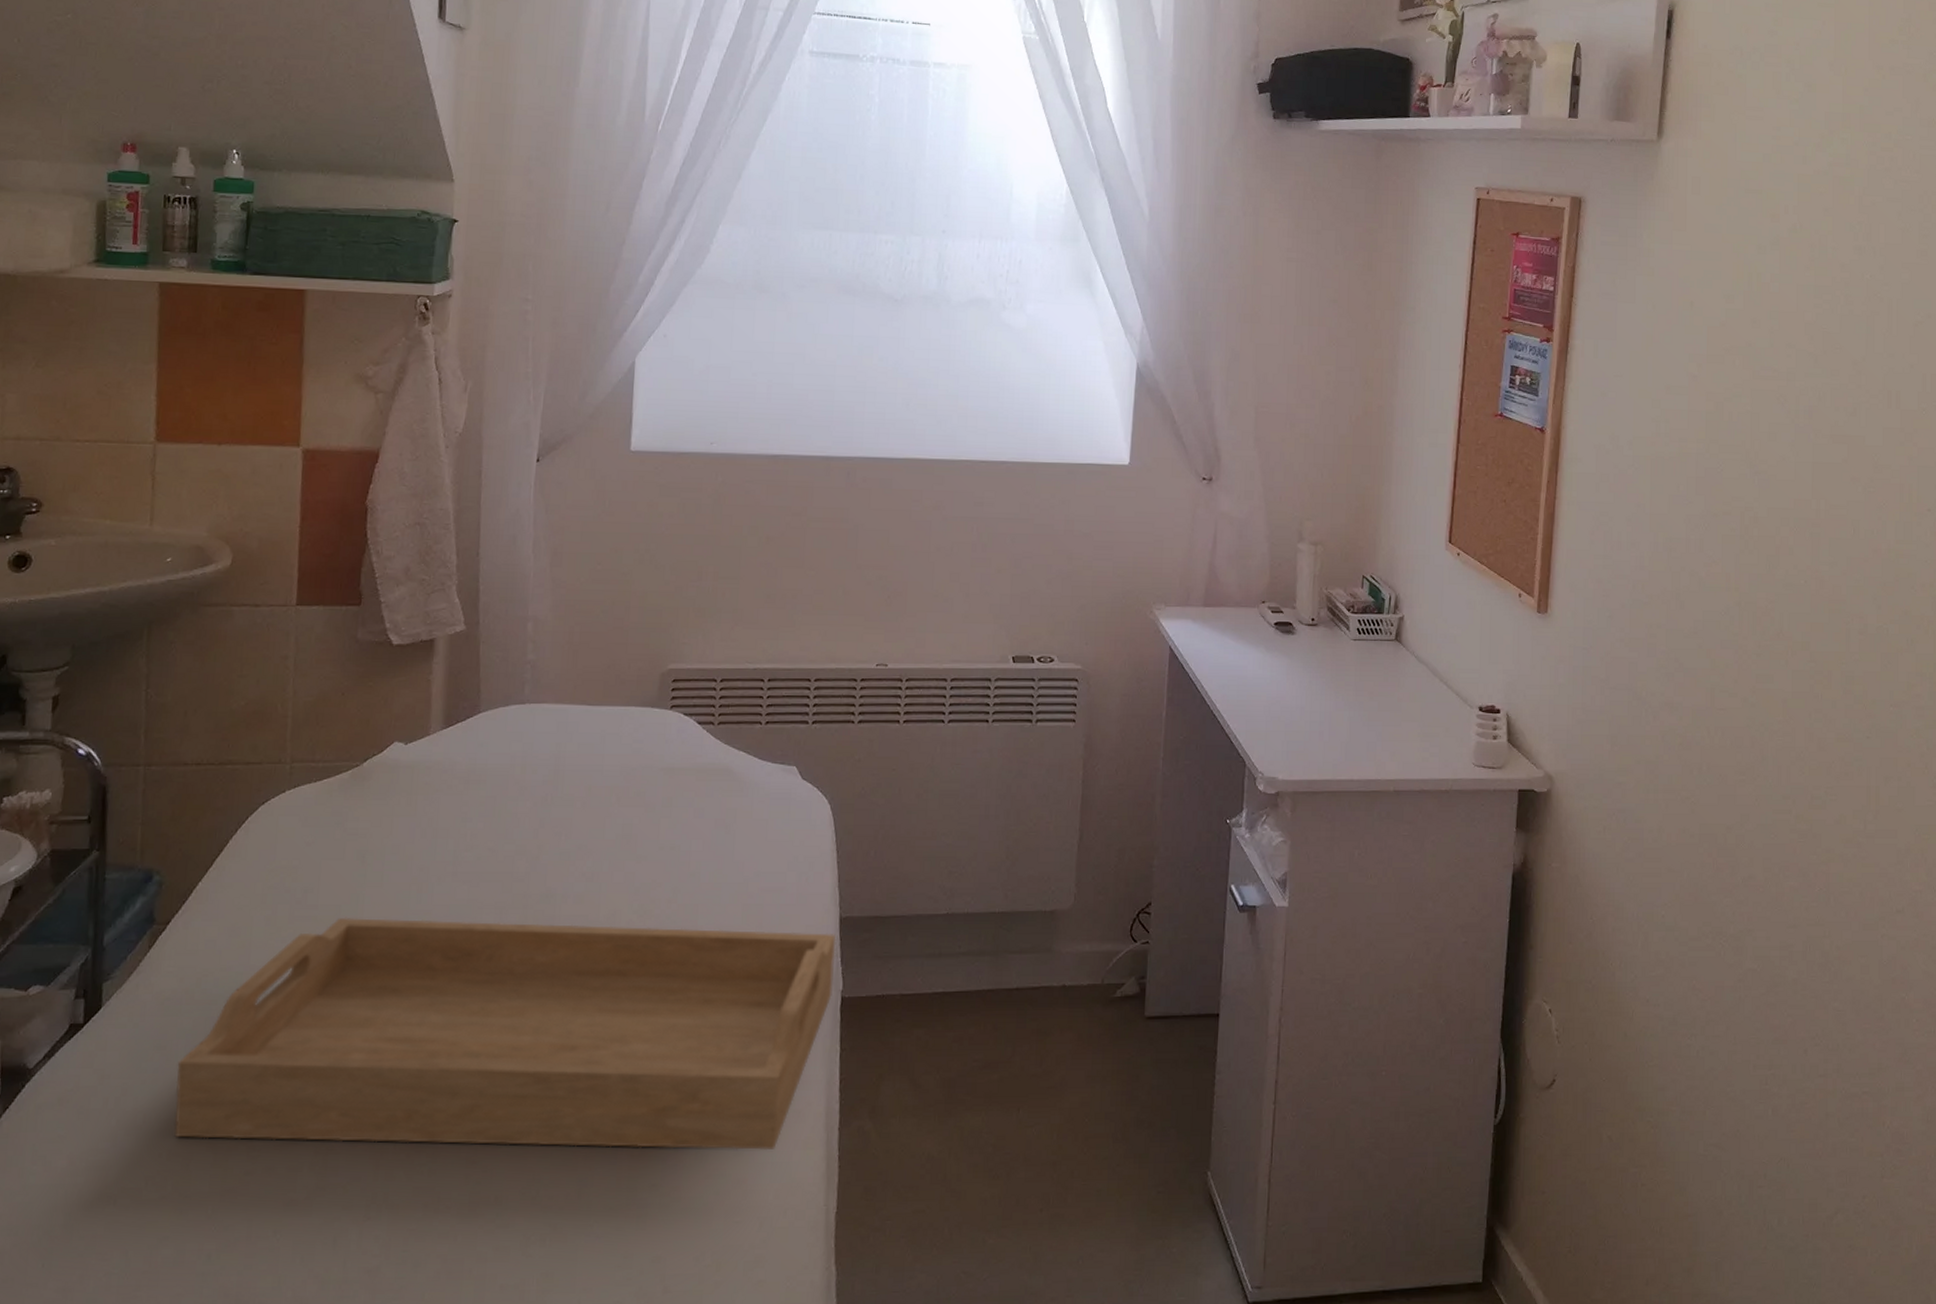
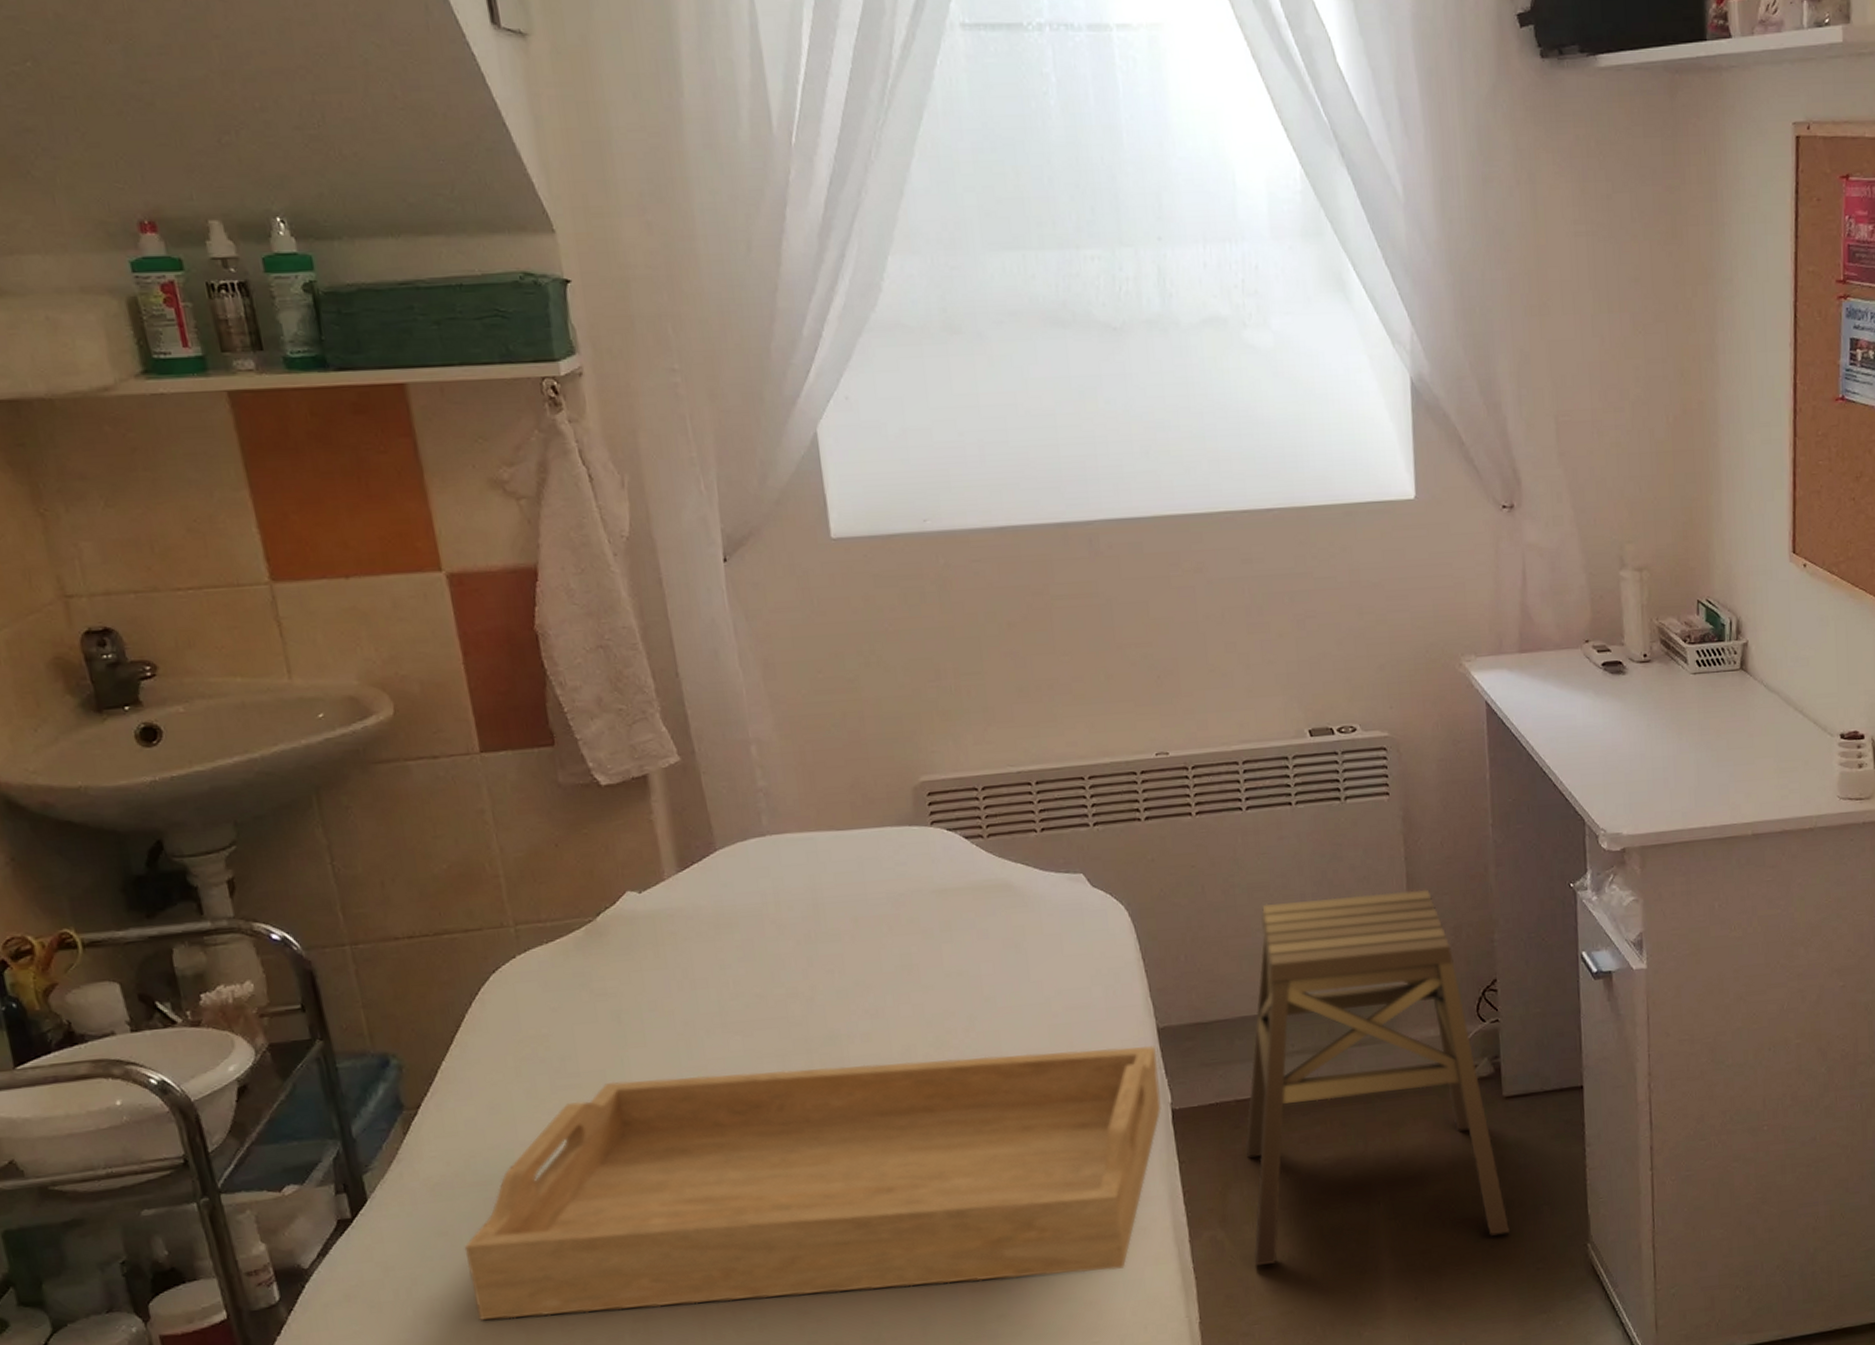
stool: none [896,811,1138,1160] -> present [1245,889,1511,1266]

